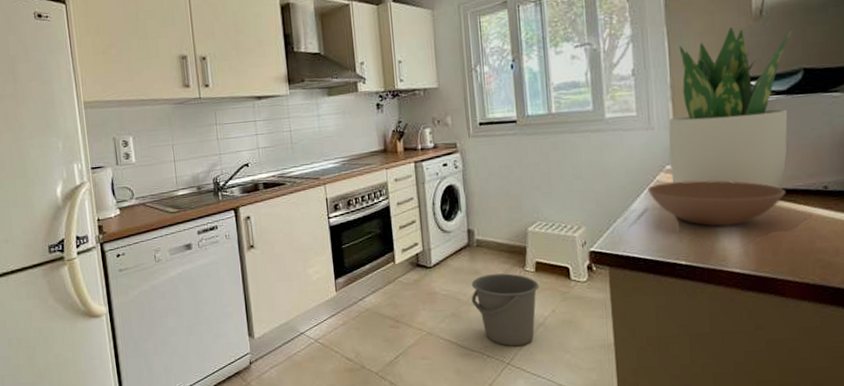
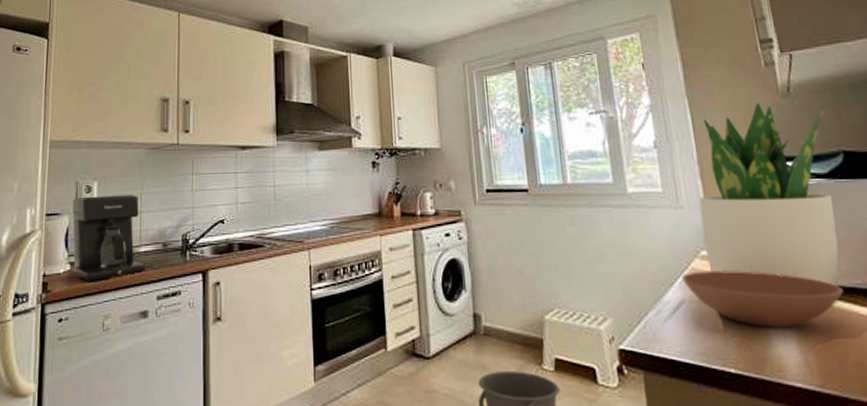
coffee maker: none [112,146,185,222] -> present [72,195,146,281]

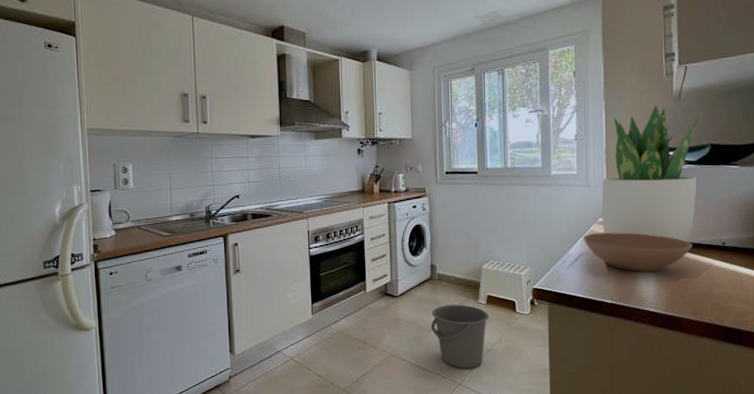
coffee maker: present [72,195,146,281] -> none [111,175,177,243]

